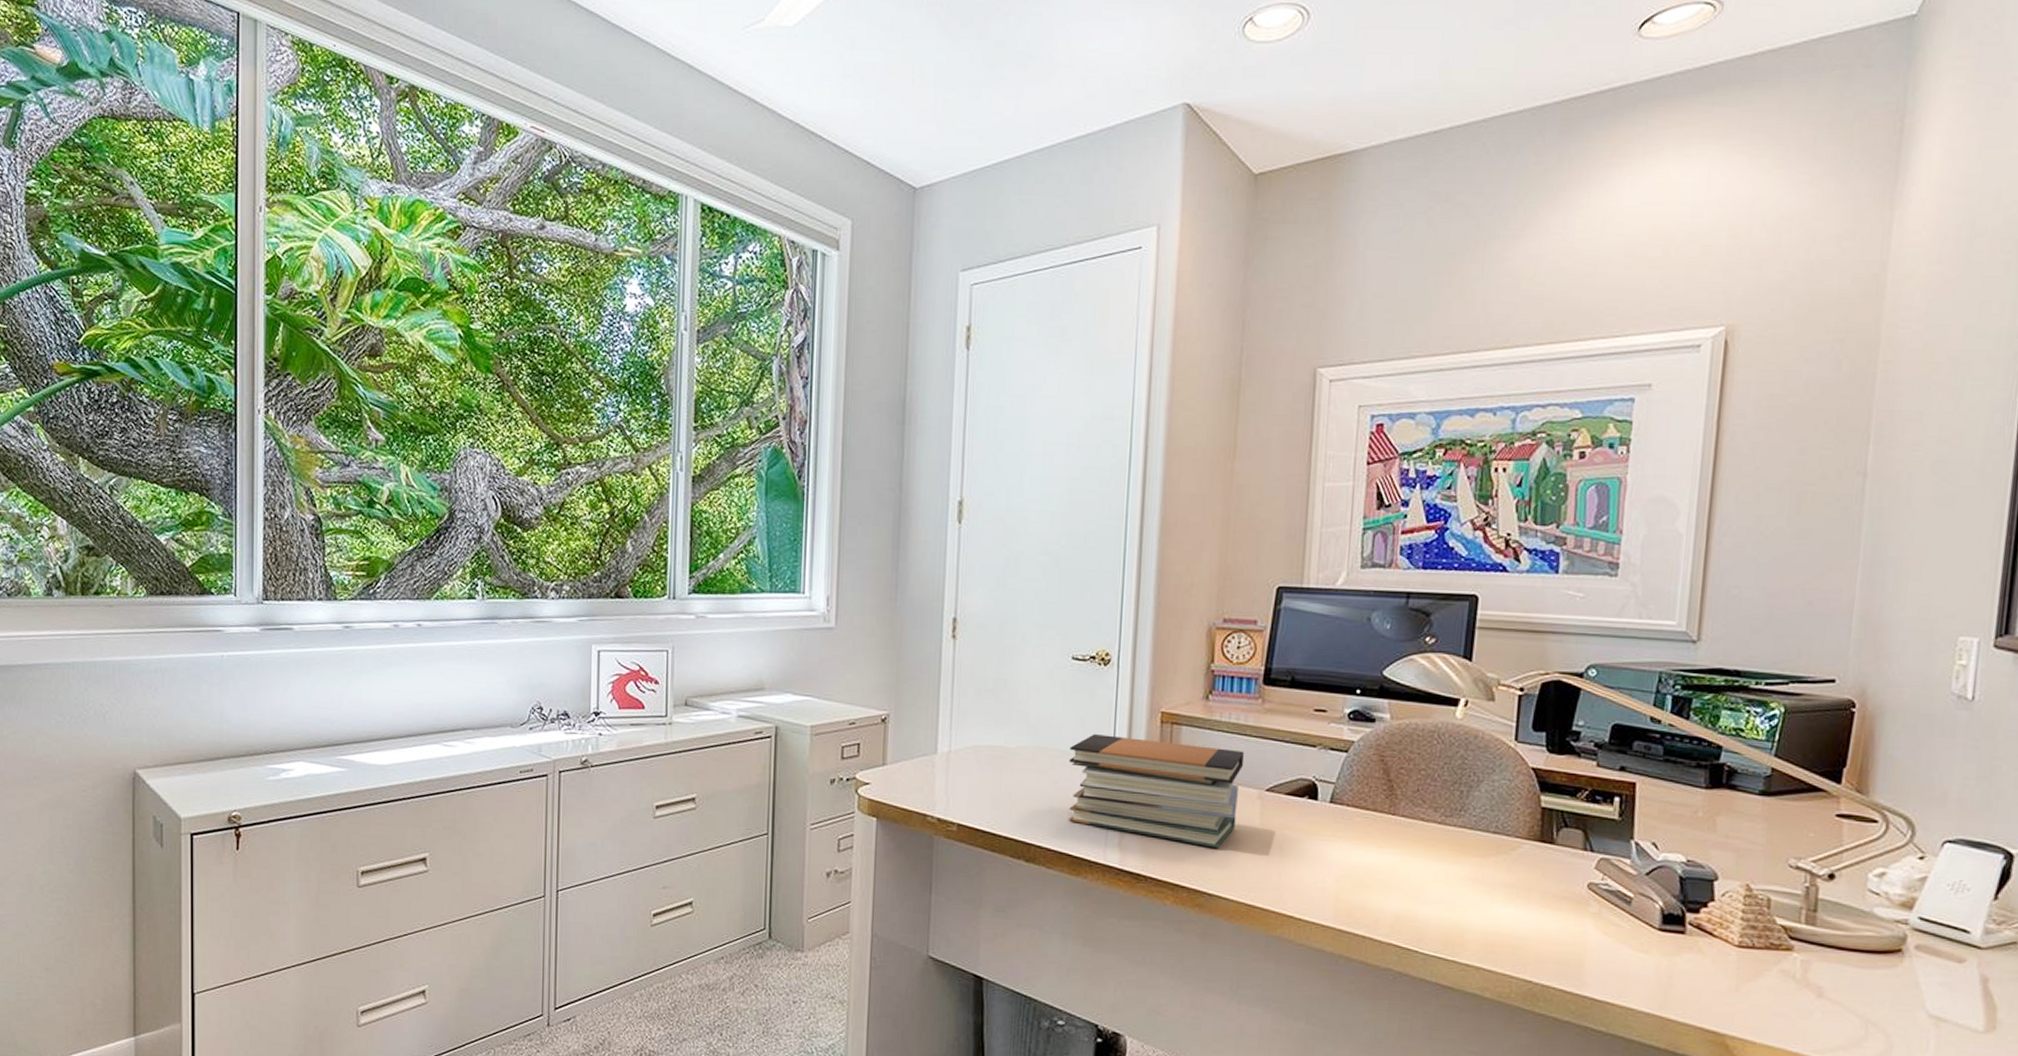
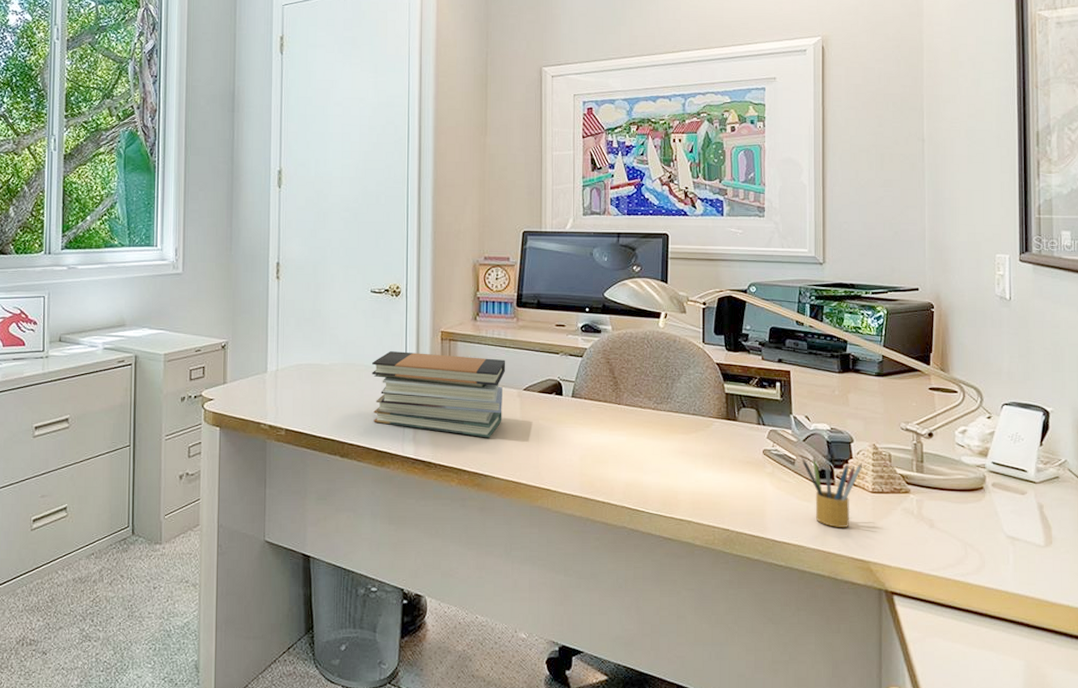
pencil box: none [1641,894,1728,989] -> present [801,456,862,527]

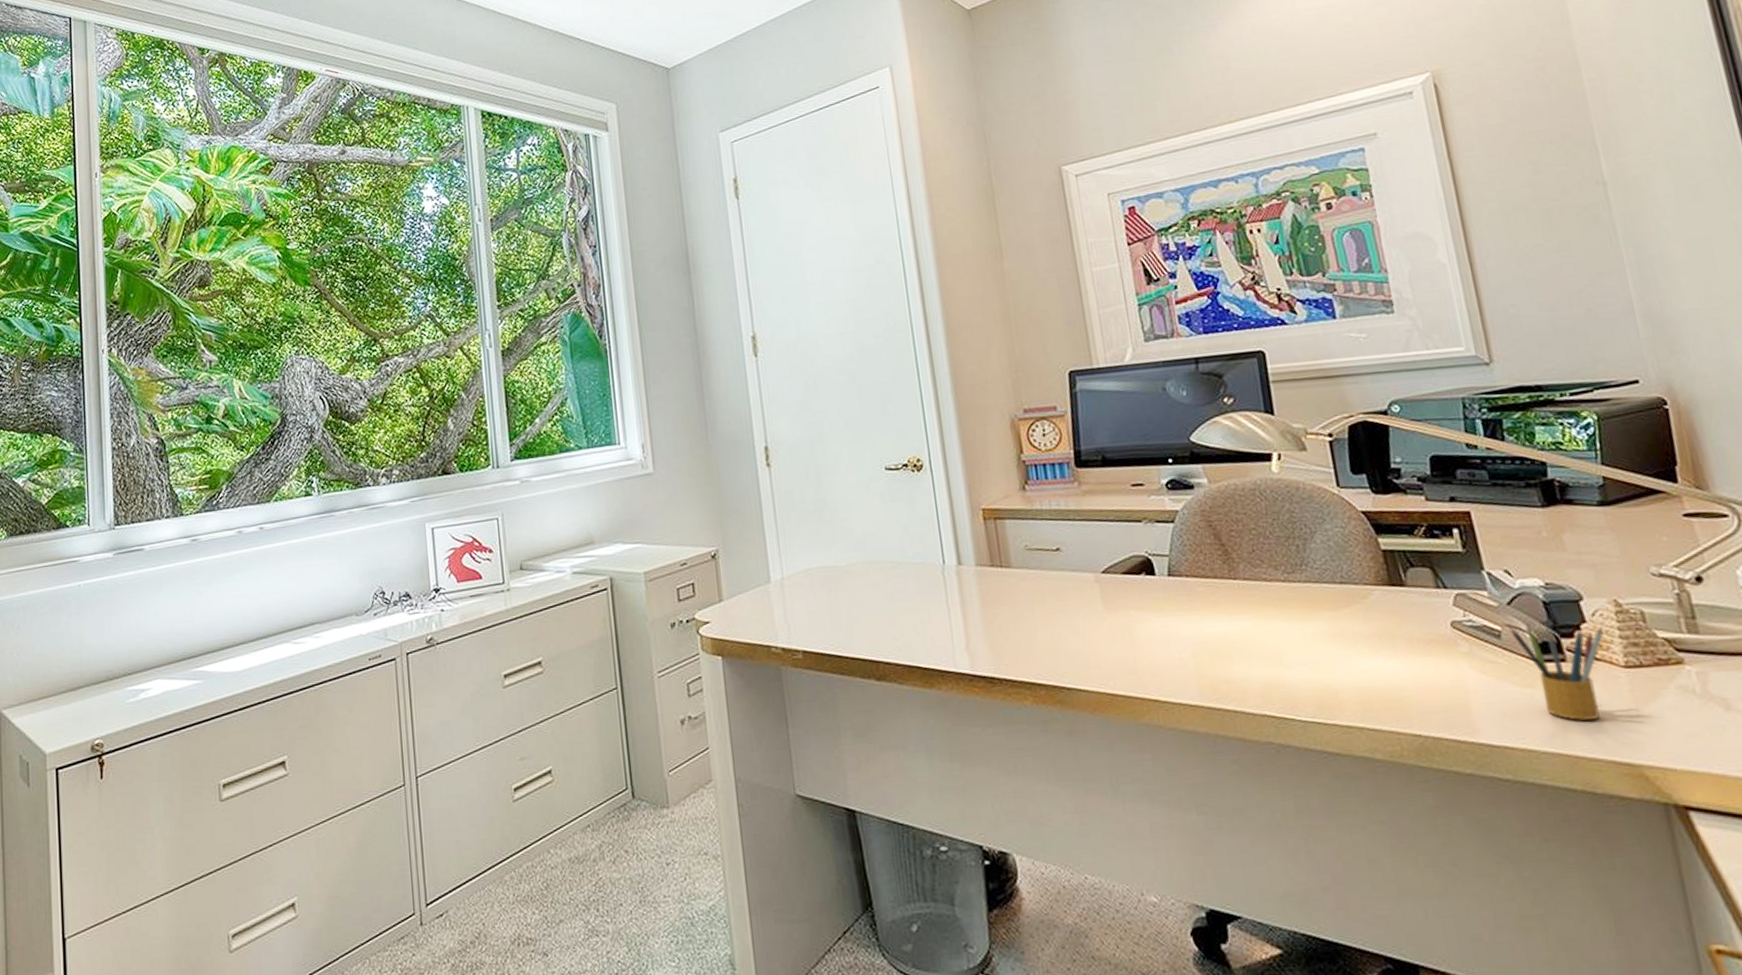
book stack: present [372,351,506,438] -> none [900,536,1080,640]

